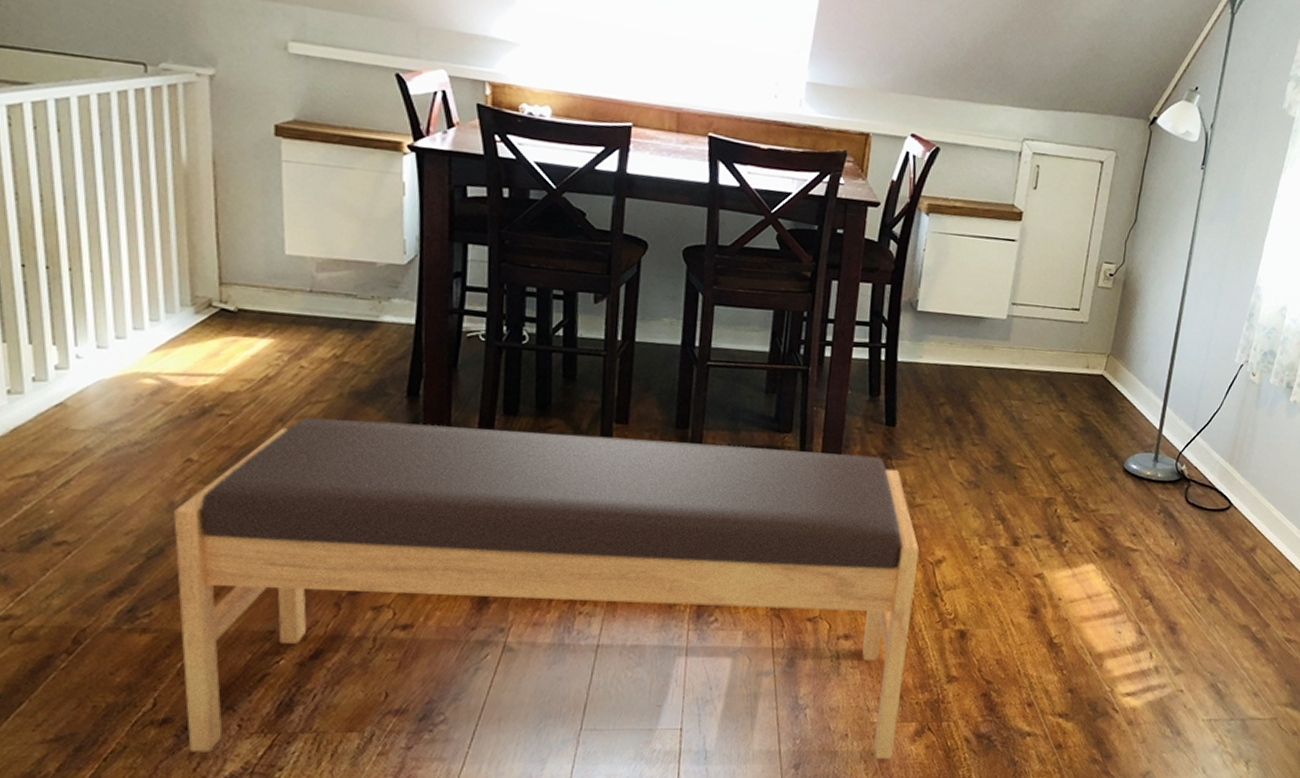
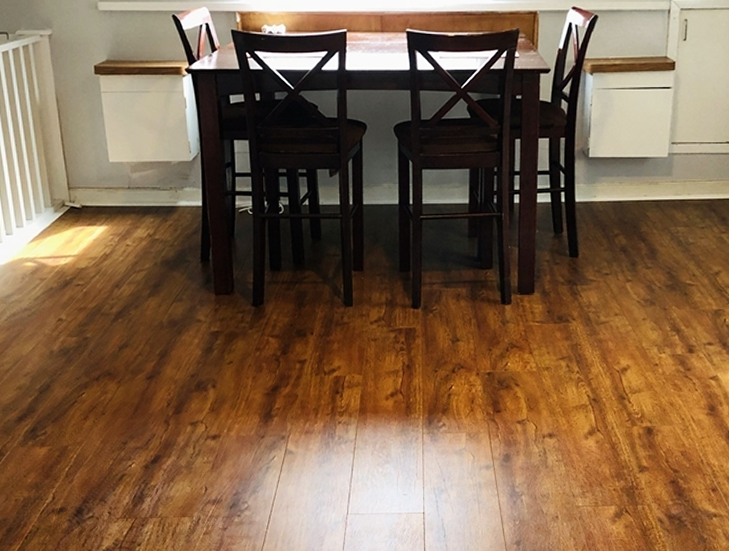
bench: present [174,417,920,759] -> none [54,281,607,537]

